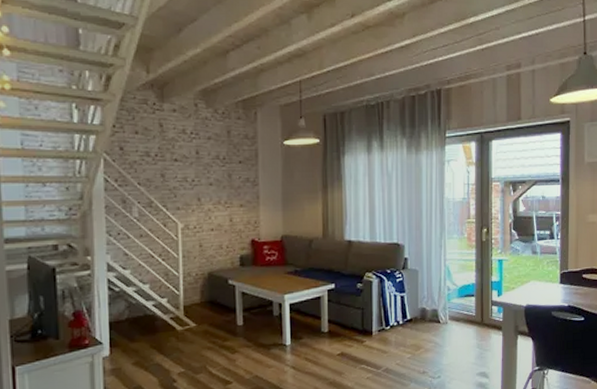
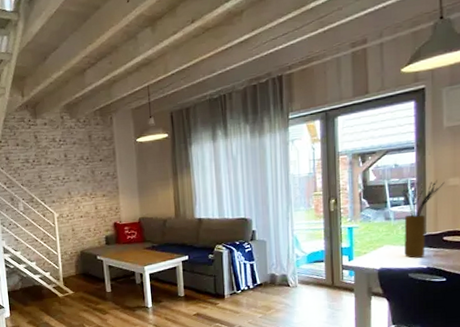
vase: none [547,212,585,296] -> present [401,179,445,258]

